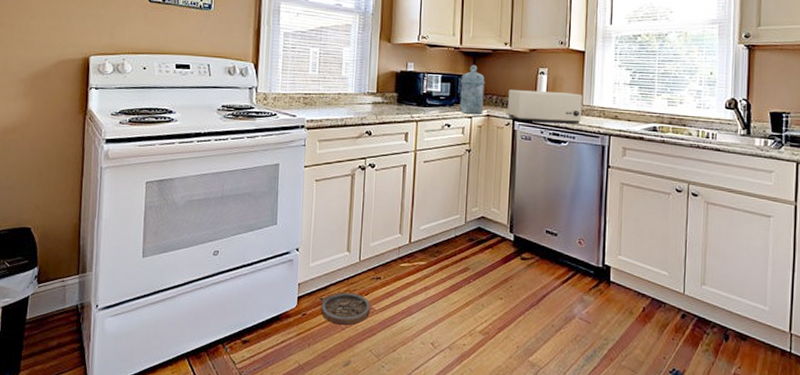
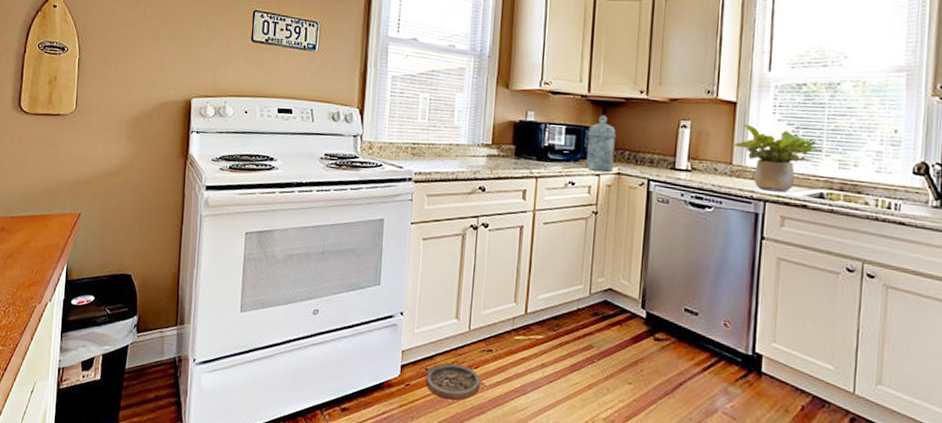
toaster: present [508,90,582,125] -> none [642,145,732,187]
potted plant: none [583,69,655,126] -> present [733,123,823,191]

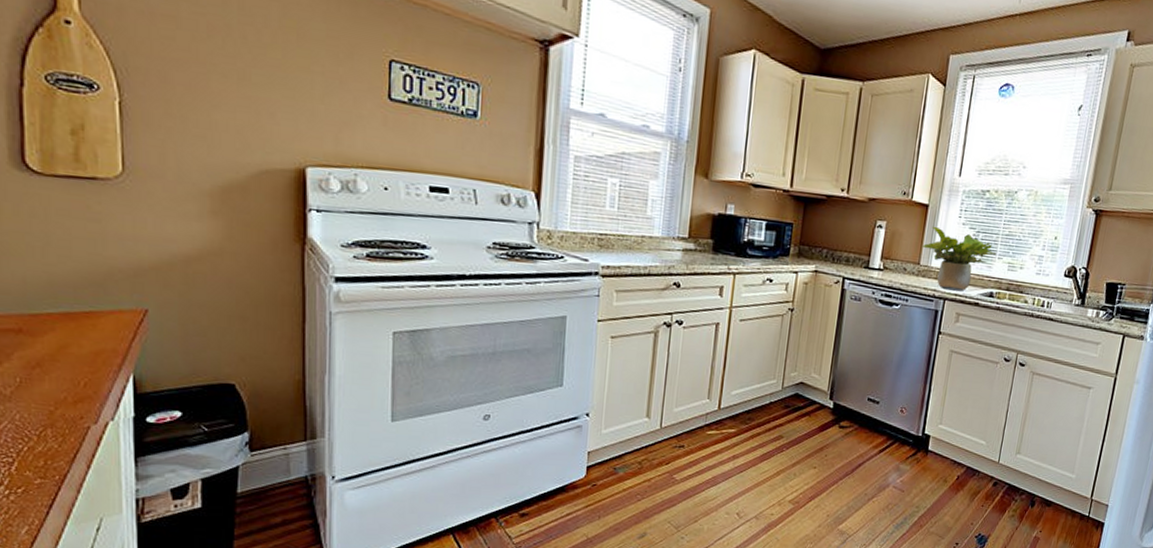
pet bowl: present [426,363,480,400] -> none [614,461,671,496]
canister: present [585,115,617,172] -> none [784,211,817,270]

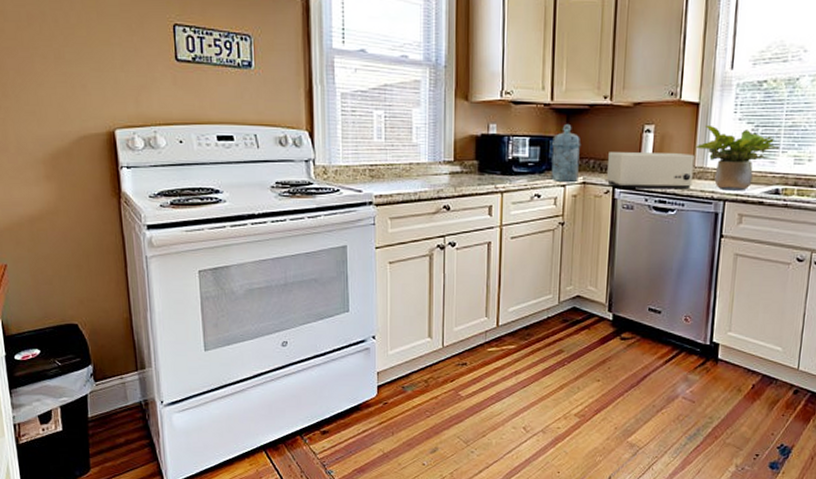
canister: none [784,211,817,270] -> present [551,123,582,182]
toaster: none [838,243,921,286] -> present [607,152,695,190]

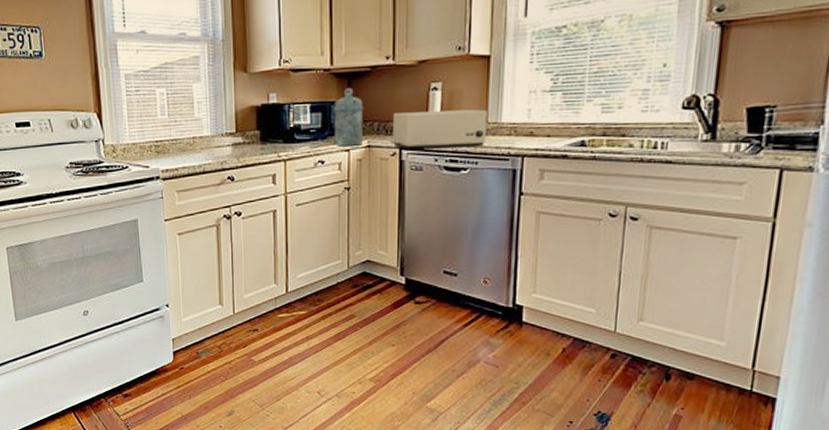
potted plant: present [695,124,781,190] -> none [488,77,585,144]

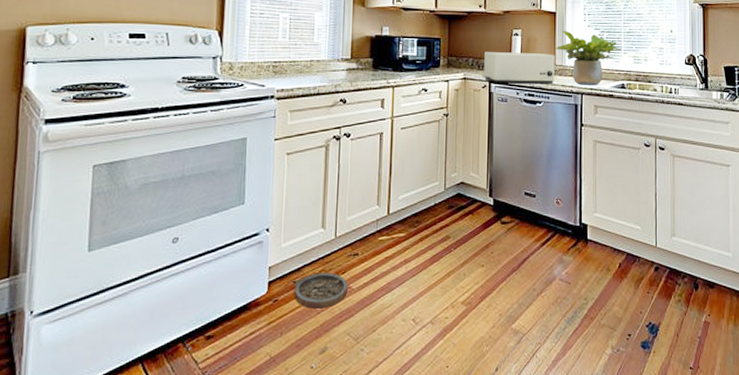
pet bowl: none [199,345,250,377] -> present [295,272,348,309]
canister: present [333,87,364,146] -> none [436,27,462,77]
potted plant: none [488,77,585,144] -> present [555,30,622,84]

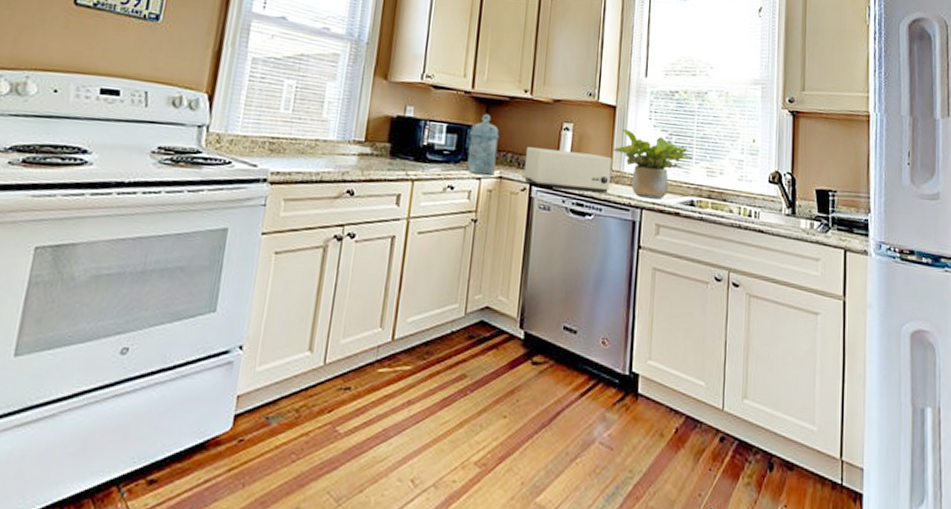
pet bowl: present [295,272,348,309] -> none [265,408,334,456]
canister: none [436,27,462,77] -> present [466,113,500,176]

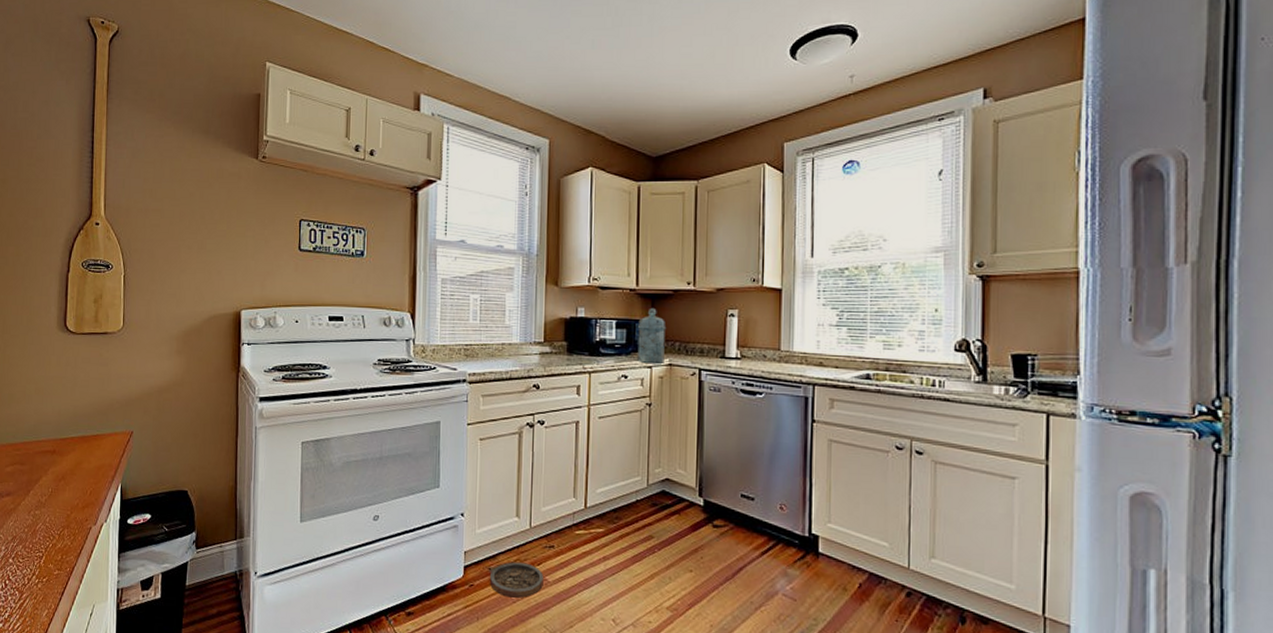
pet bowl: none [265,408,334,456] -> present [490,561,544,598]
toaster: present [524,147,612,194] -> none [693,335,780,373]
potted plant: present [612,128,694,199] -> none [780,310,868,374]

